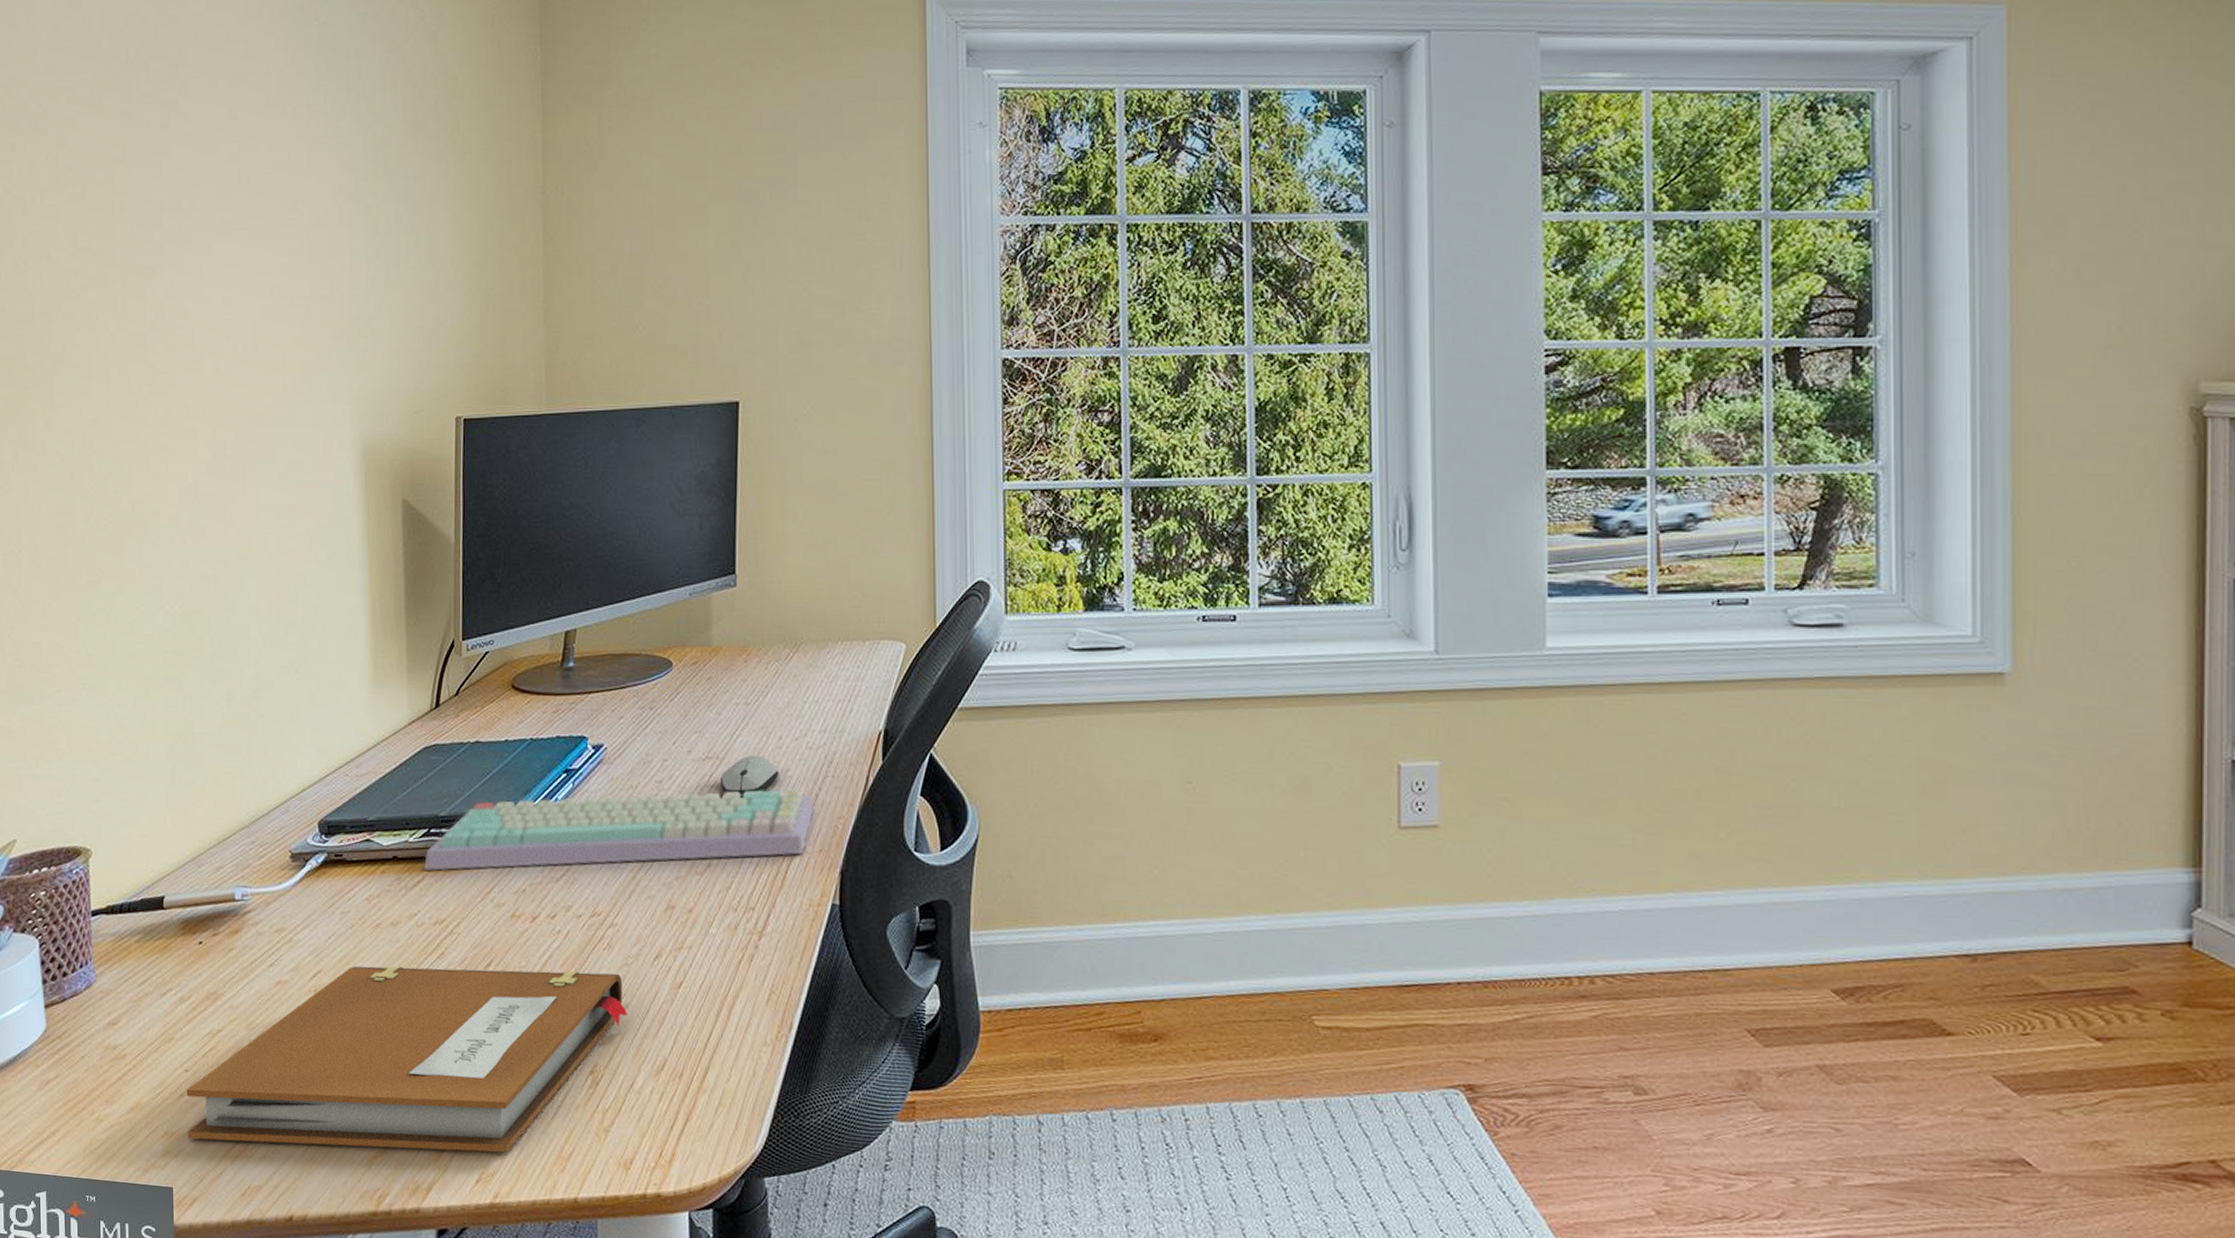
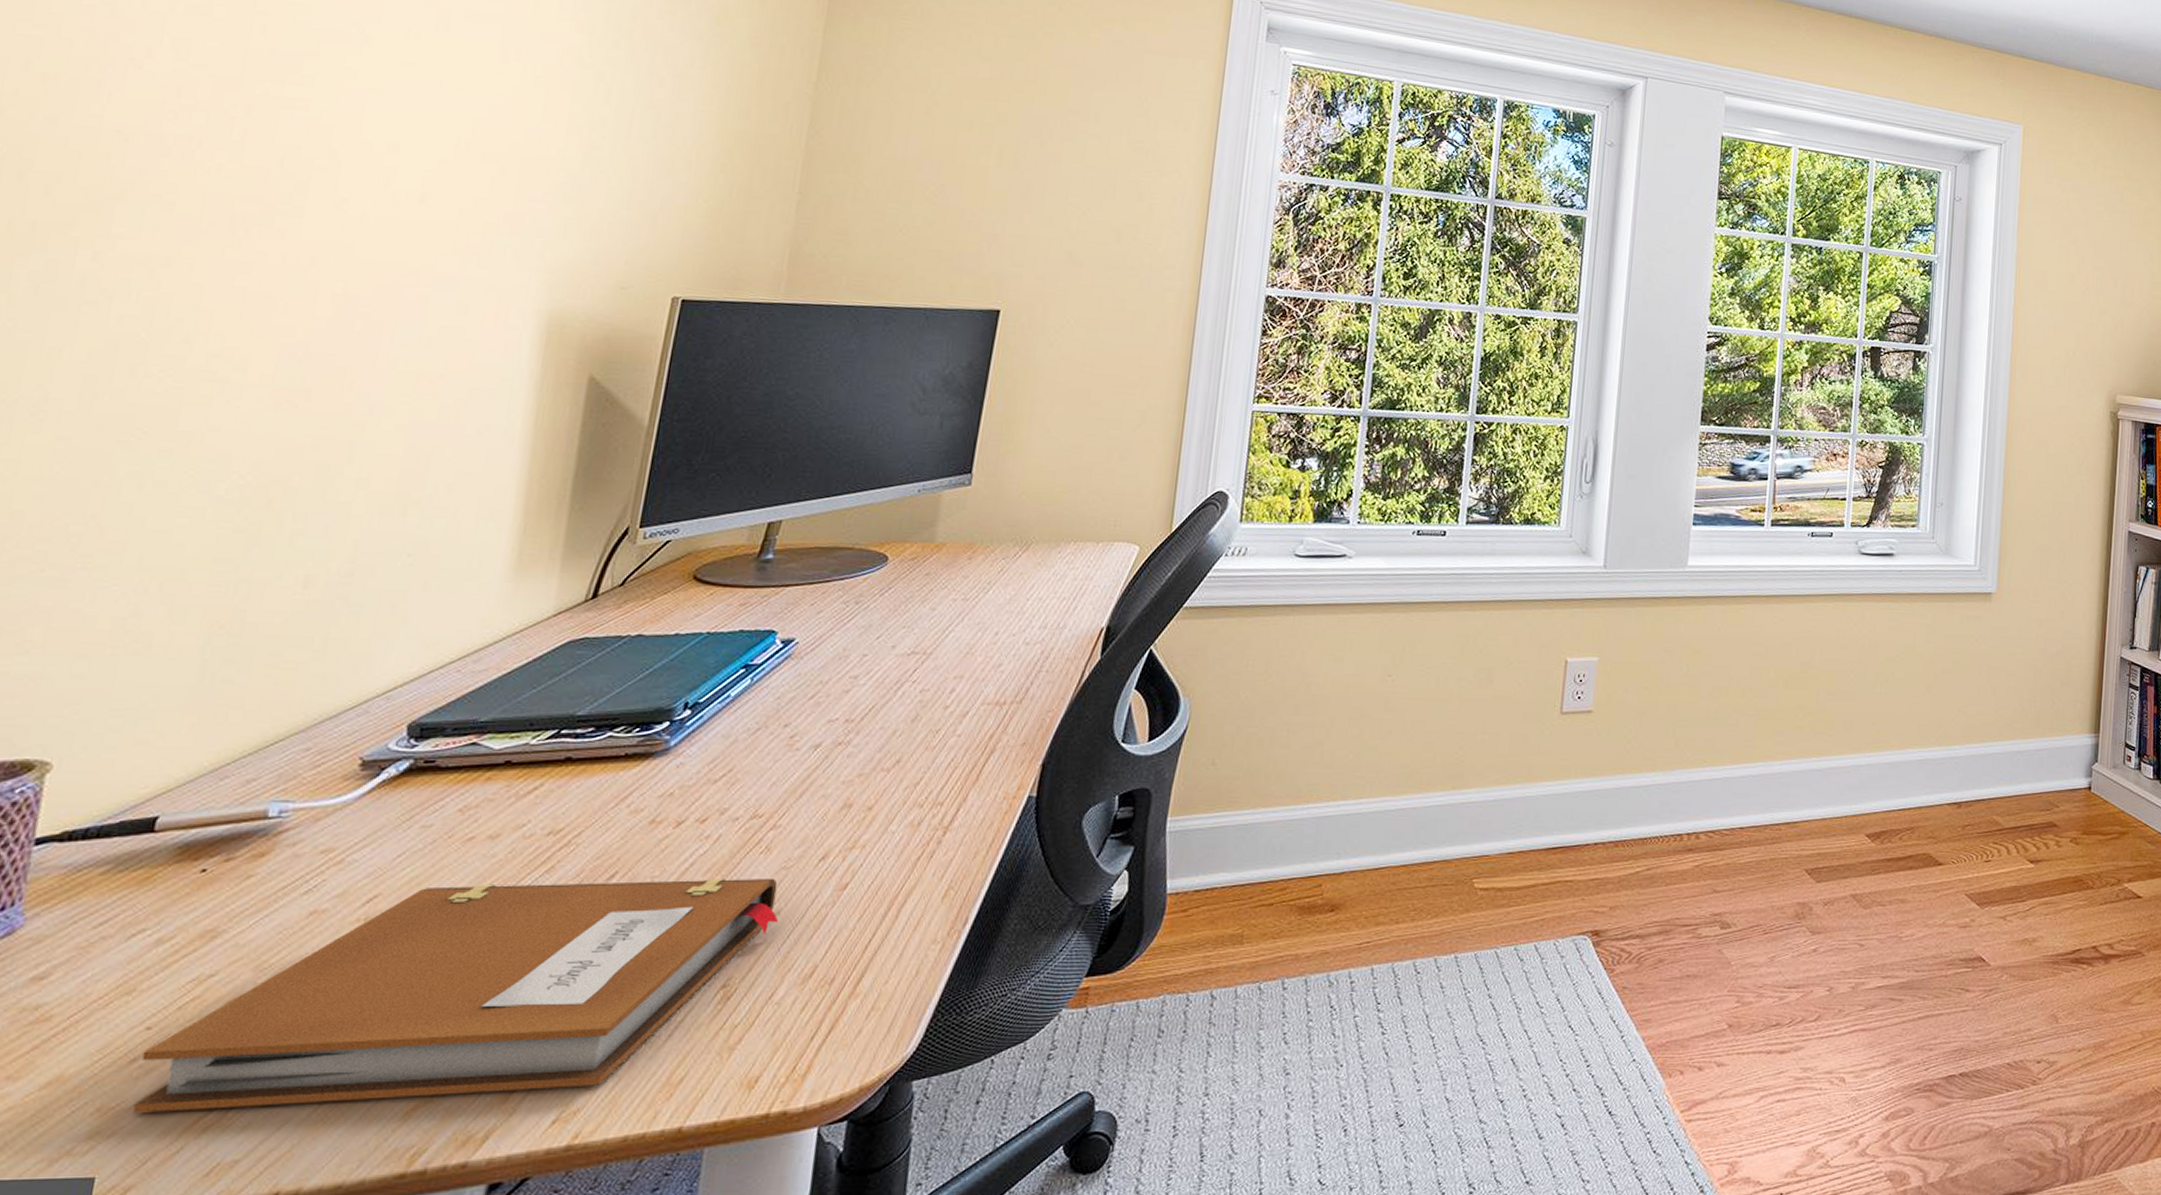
keyboard: present [424,789,815,871] -> none [545,684,1024,776]
computer mouse: present [721,754,779,798] -> none [924,650,990,693]

